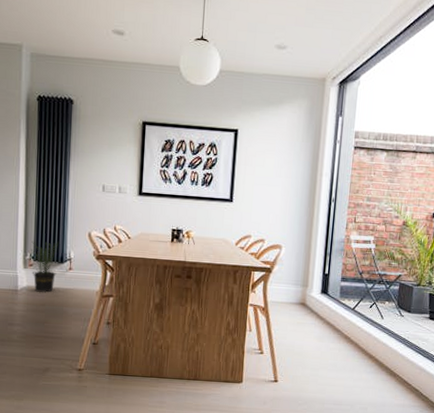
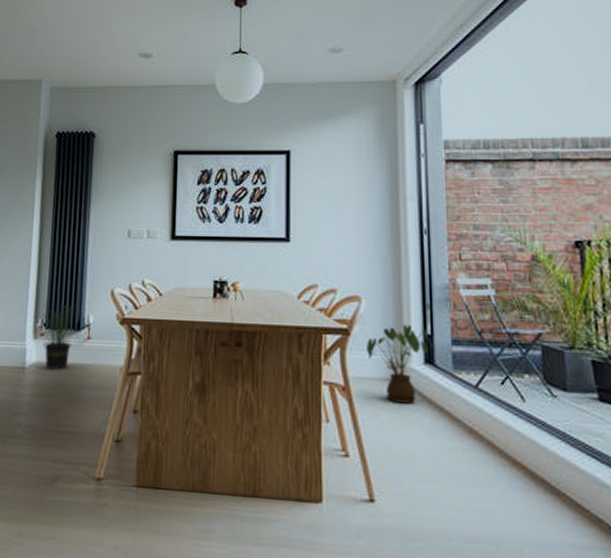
house plant: none [282,266,329,320] -> present [367,324,433,404]

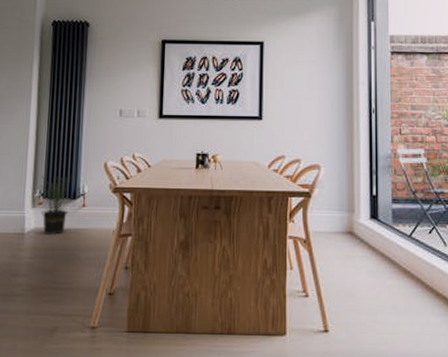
house plant: present [367,324,433,404] -> none [324,187,377,252]

